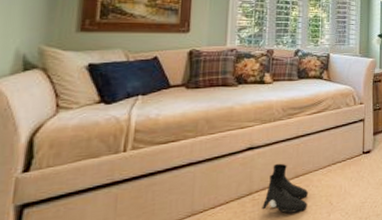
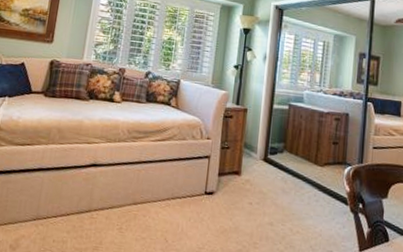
boots: present [262,163,309,214] -> none [98,185,145,242]

